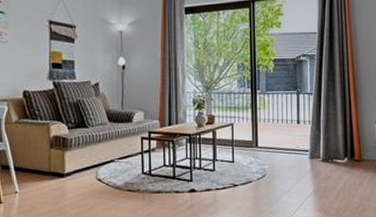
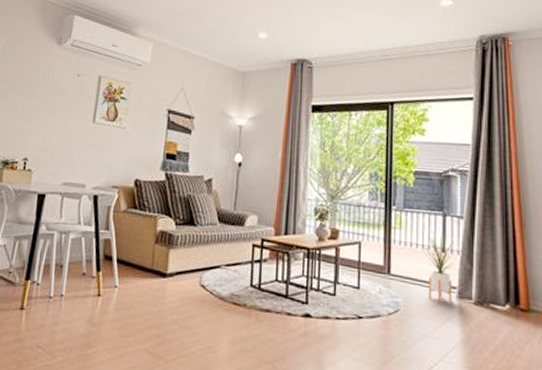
house plant: none [283,107,307,163] -> present [424,230,455,302]

